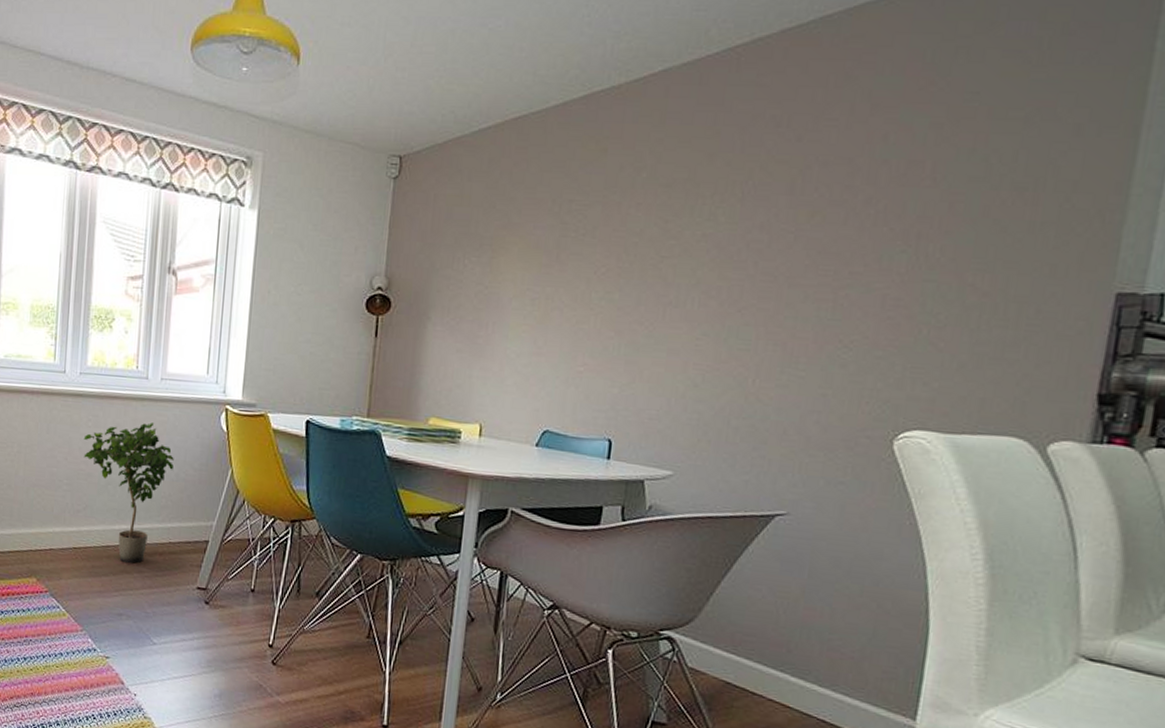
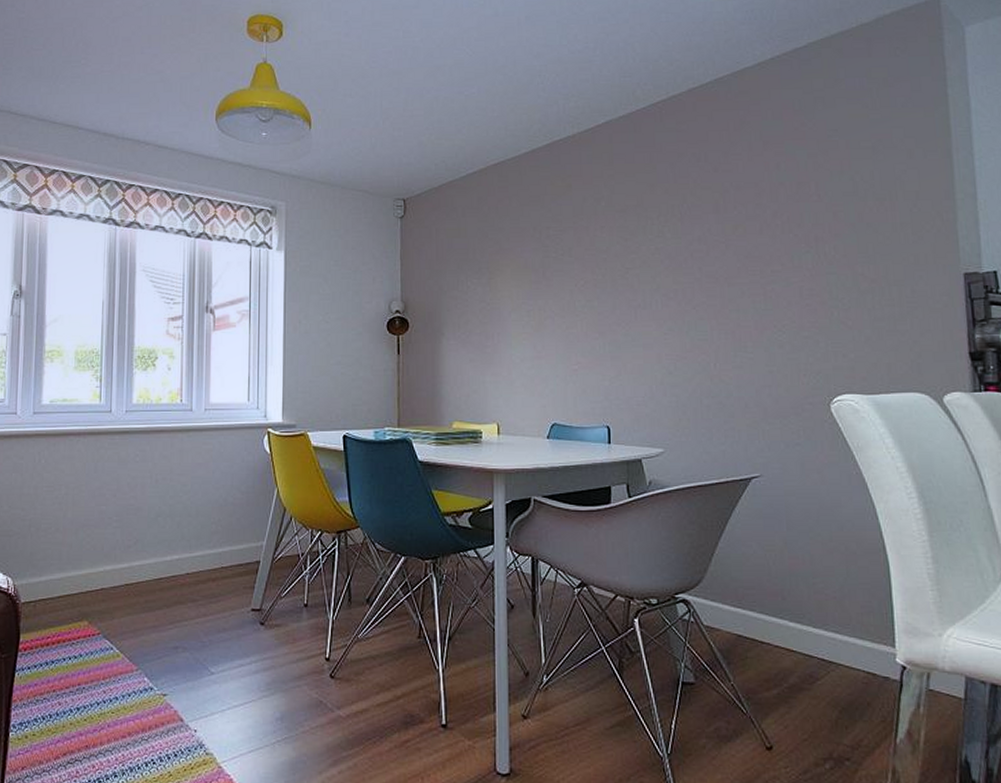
potted plant: present [83,423,174,564] -> none [132,452,221,593]

